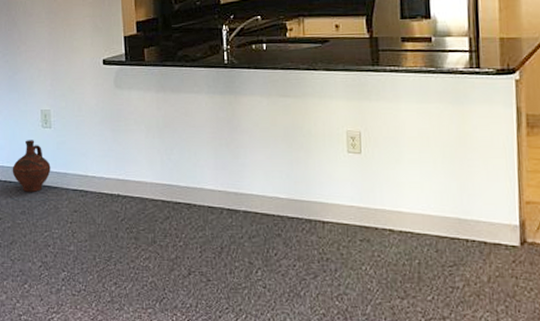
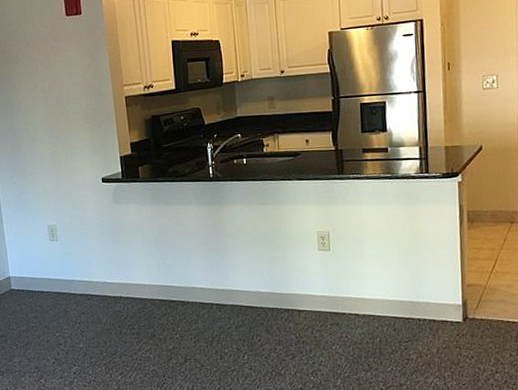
ceramic jug: present [12,140,51,192] -> none [24,252,59,298]

